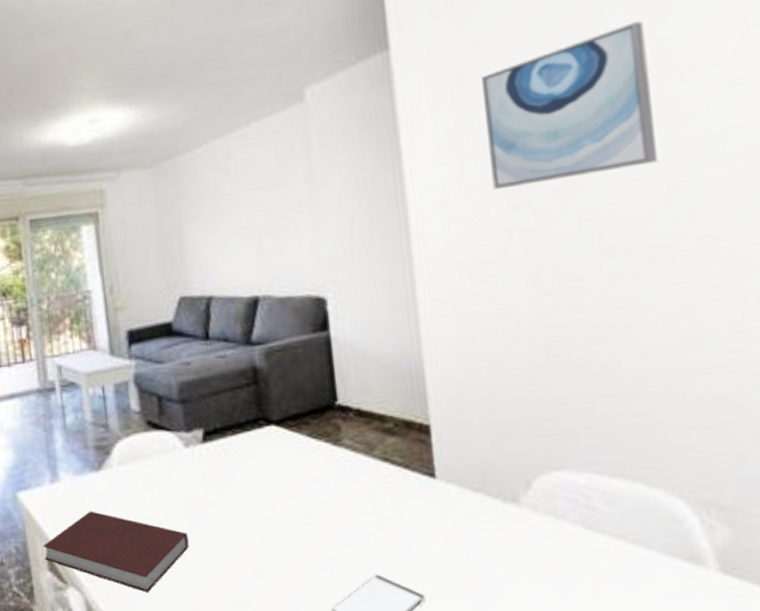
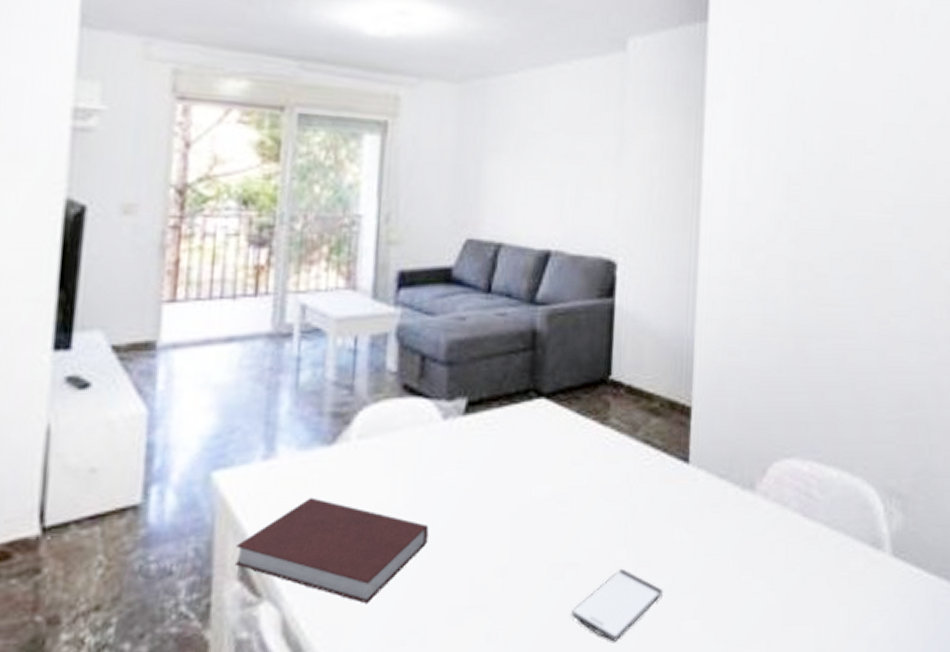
wall art: present [480,21,659,190] -> none [773,54,895,181]

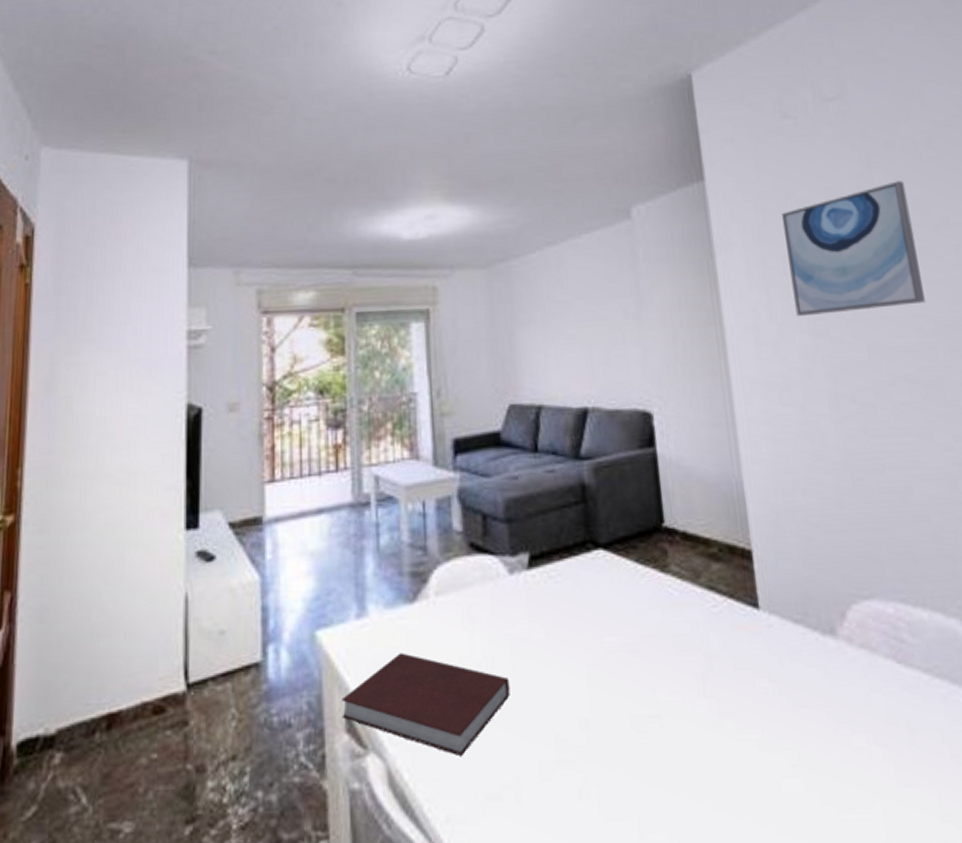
smartphone: present [572,568,663,642] -> none [661,721,754,801]
wall art: none [773,54,895,181] -> present [781,181,926,317]

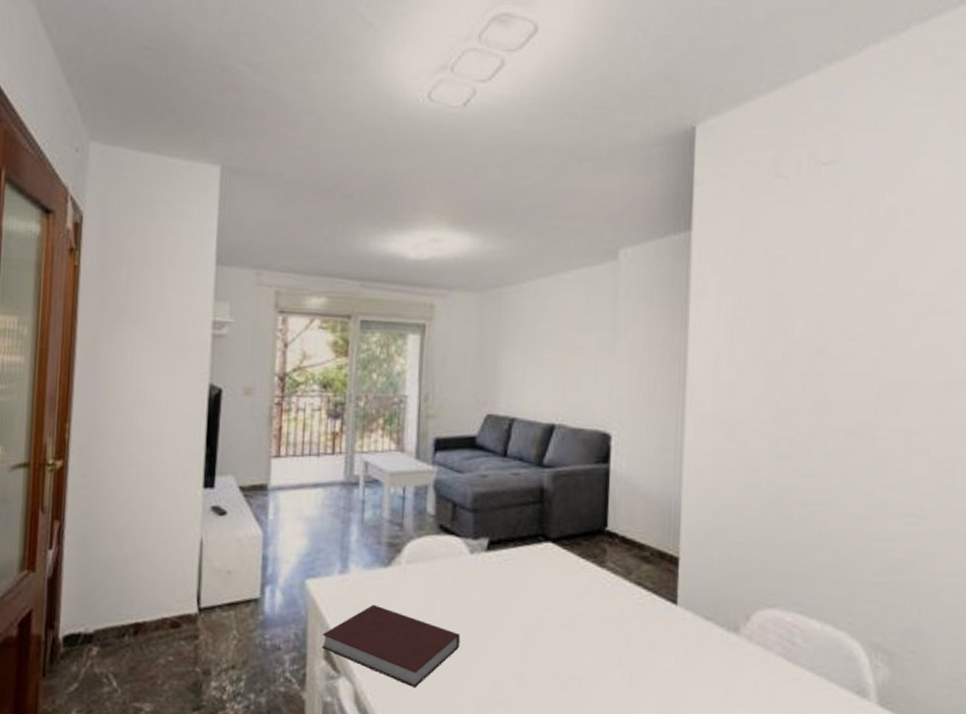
wall art: present [781,181,926,317] -> none [755,249,879,365]

